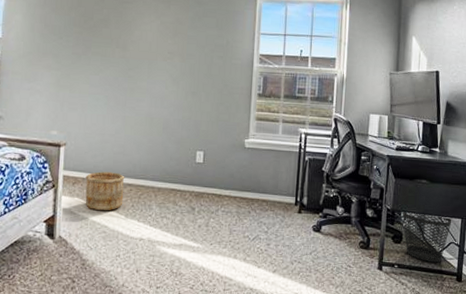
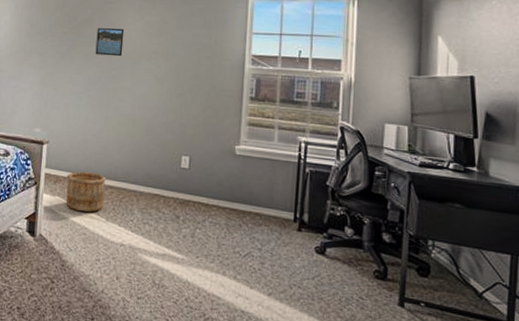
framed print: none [112,28,141,57] -> present [95,28,125,57]
wastebasket: present [402,211,452,263] -> none [429,240,498,306]

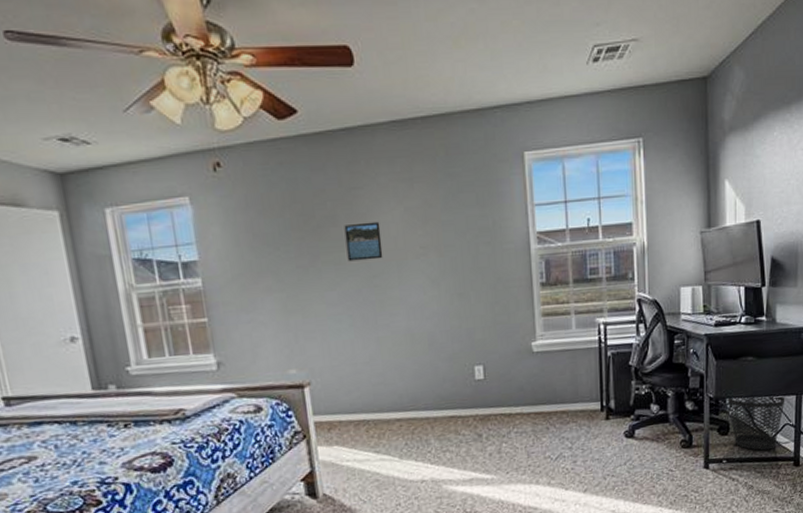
wooden bucket: present [66,171,106,212] -> none [342,408,394,457]
wastebasket: none [429,240,498,306] -> present [727,395,785,451]

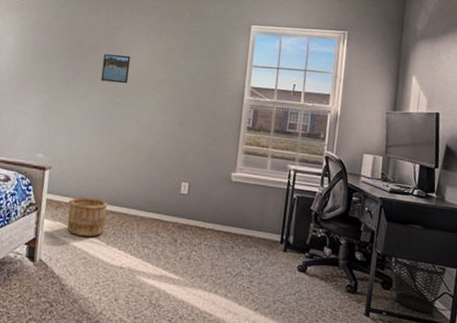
wooden bucket: none [342,408,394,457] -> present [67,197,108,237]

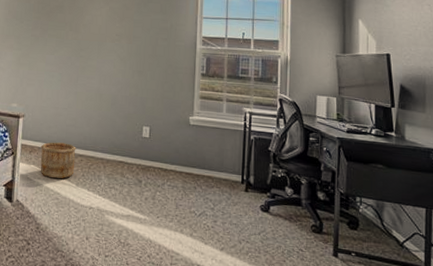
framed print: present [101,54,131,84] -> none [65,13,91,39]
wastebasket: present [393,257,447,313] -> none [357,197,415,254]

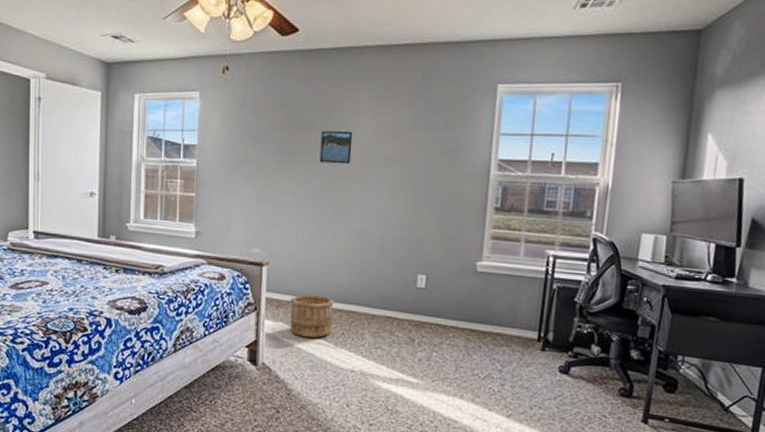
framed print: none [65,13,91,39] -> present [319,130,353,165]

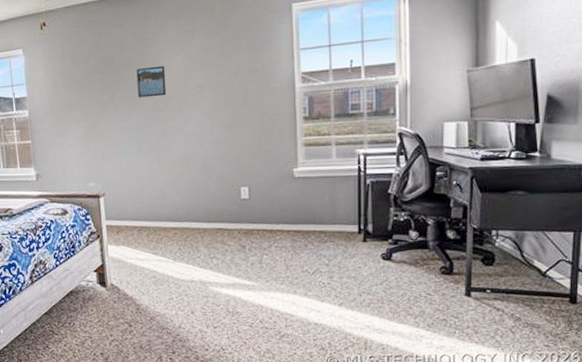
wooden bucket: present [290,294,334,338] -> none [128,217,169,257]

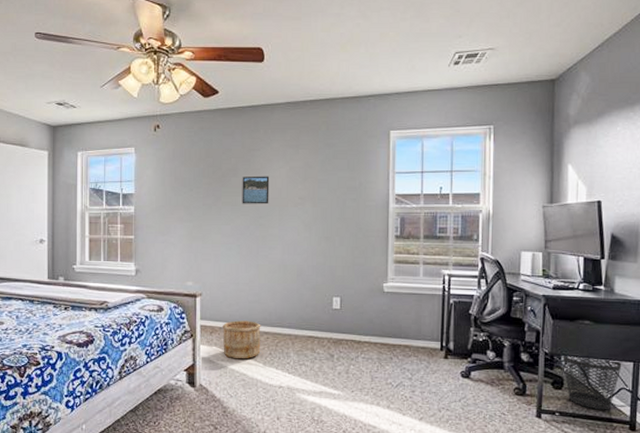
wooden bucket: none [128,217,169,257] -> present [222,320,261,359]
wastebasket: none [493,228,561,284] -> present [562,355,622,410]

